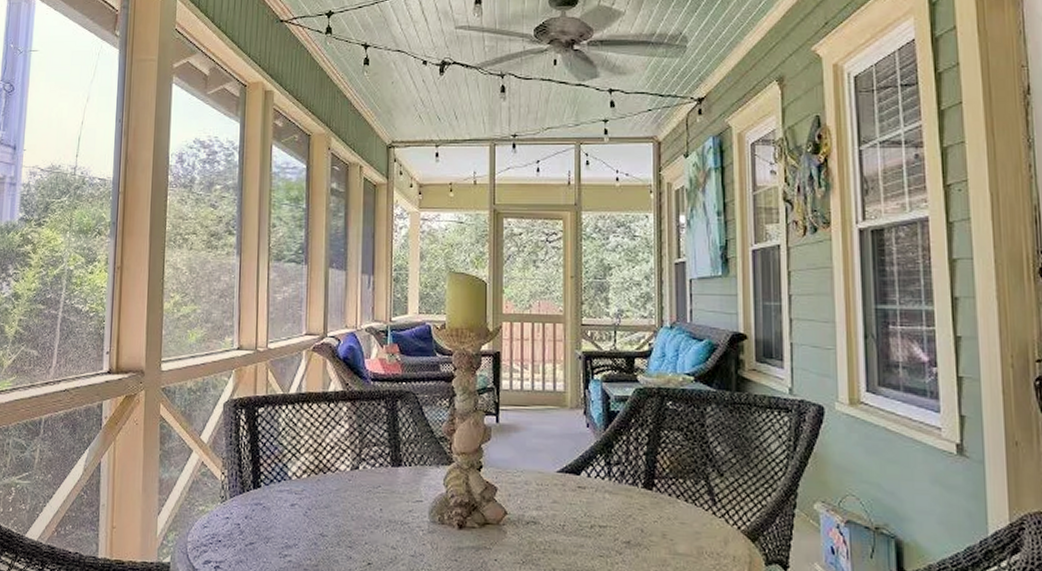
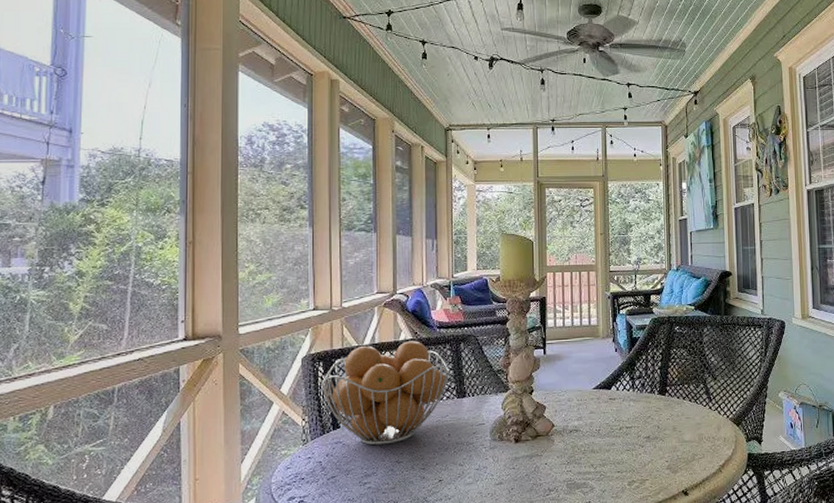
fruit basket: none [242,393,385,514] -> present [321,341,450,446]

